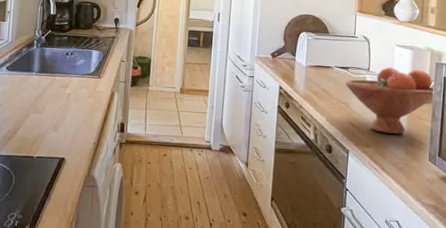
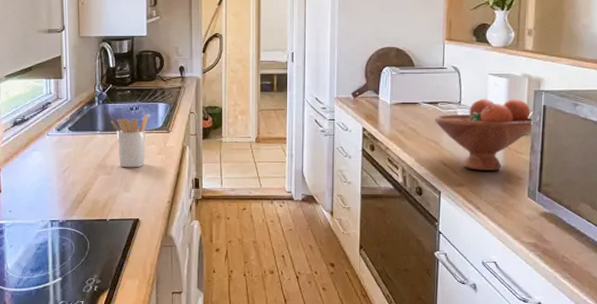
utensil holder: none [46,59,82,109] -> present [110,113,148,168]

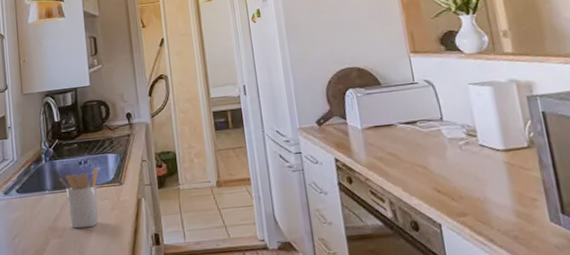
fruit bowl: present [435,99,534,170] -> none [416,108,537,195]

